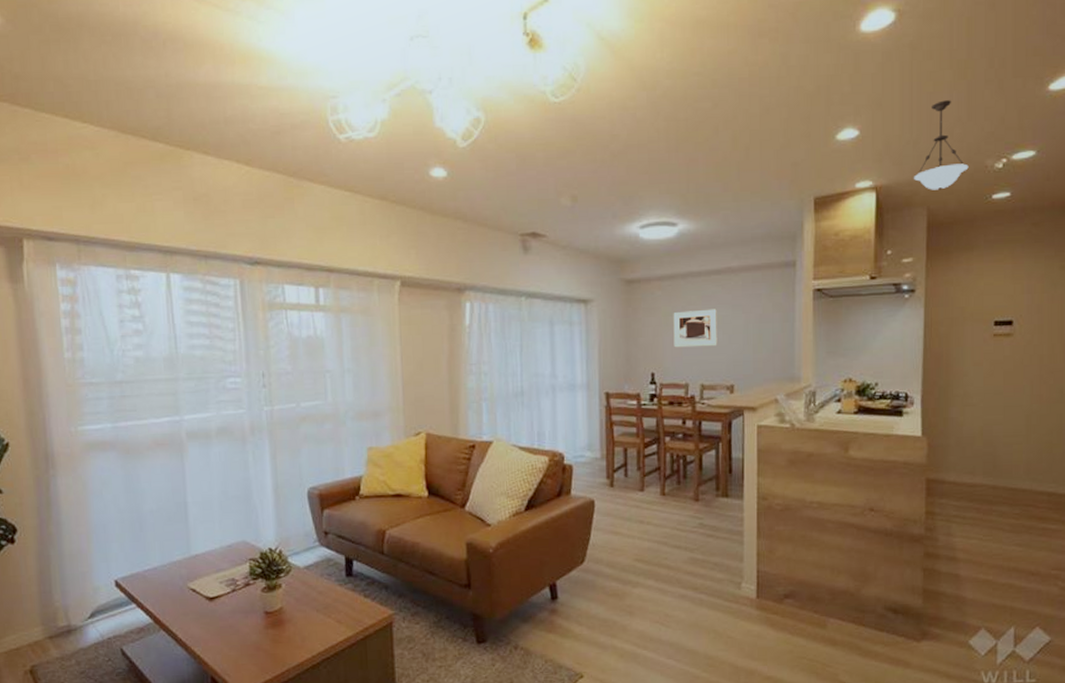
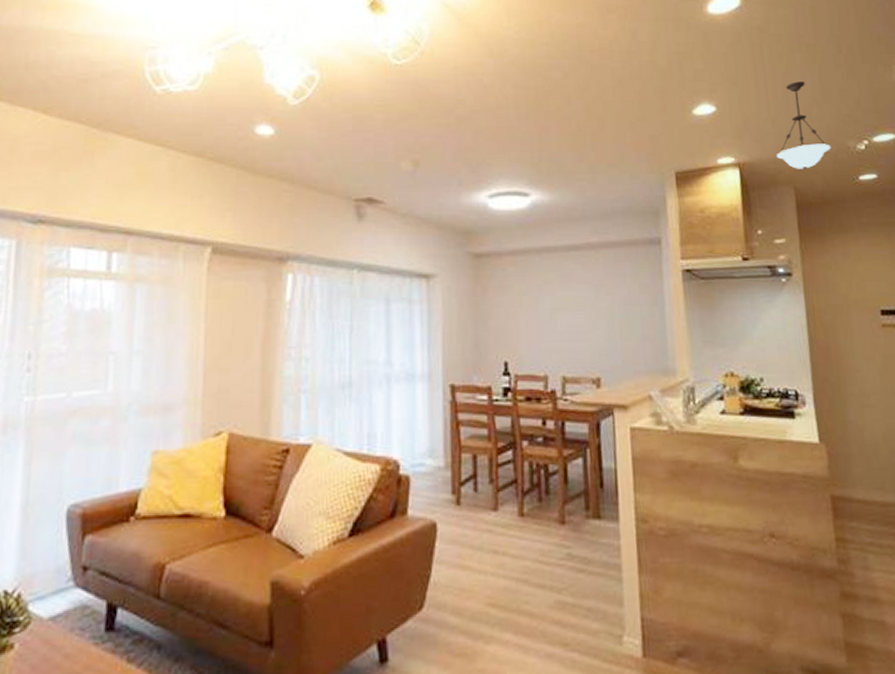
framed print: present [673,309,718,348] -> none [528,289,579,333]

